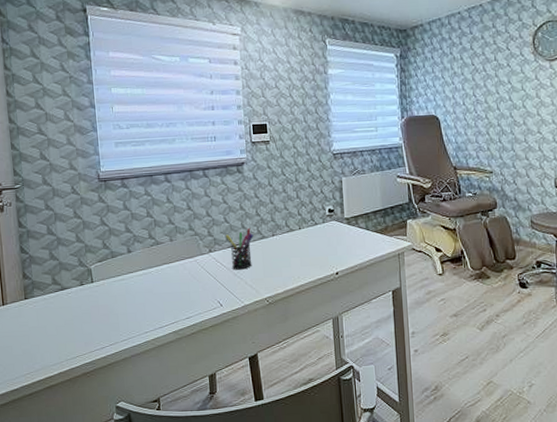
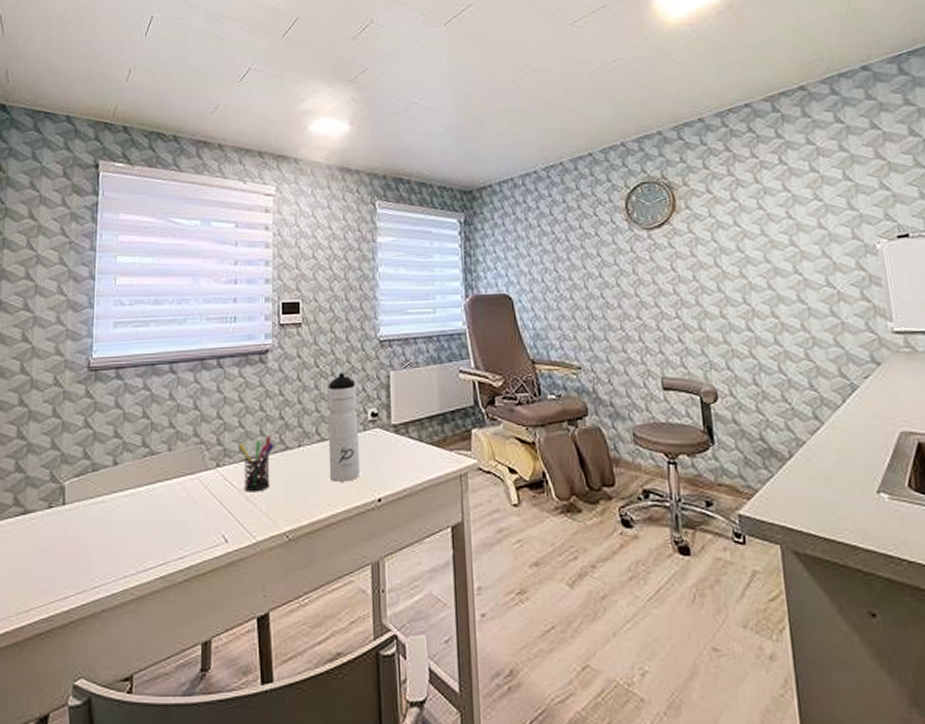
water bottle: none [293,179,321,261] -> present [327,372,360,482]

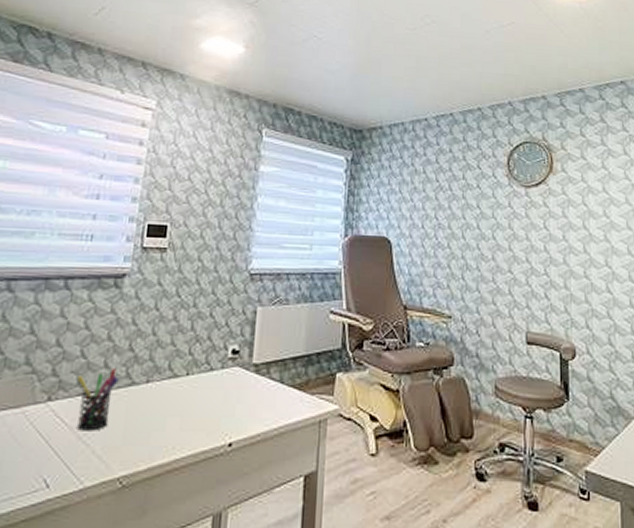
water bottle: present [327,372,360,482] -> none [177,304,220,423]

